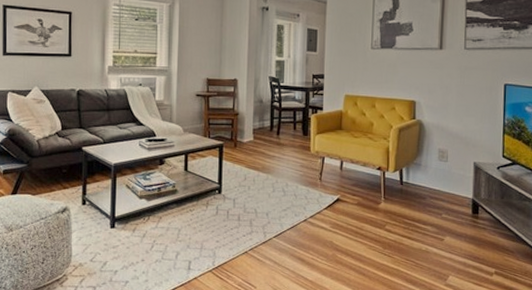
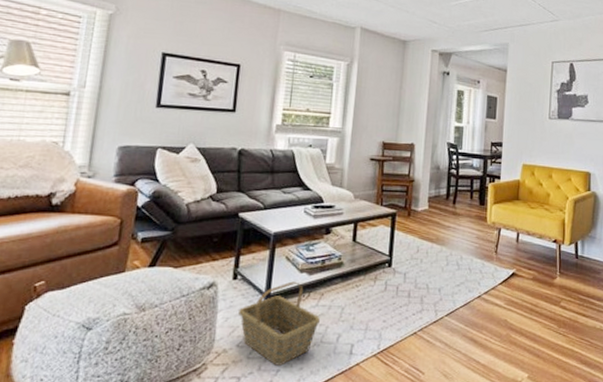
basket: none [89,206,160,278] -> present [238,281,320,366]

